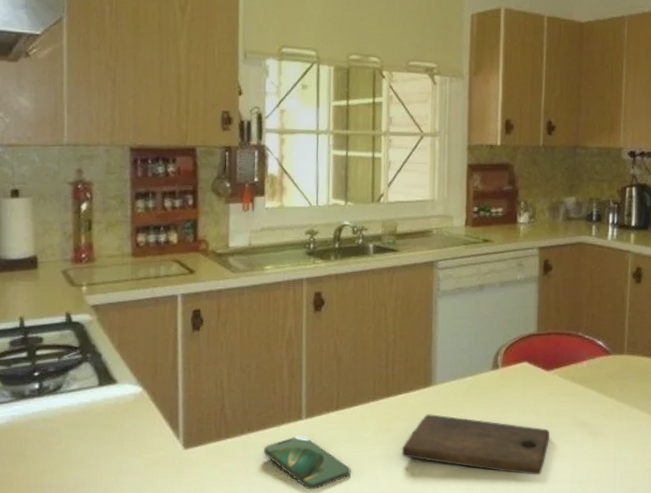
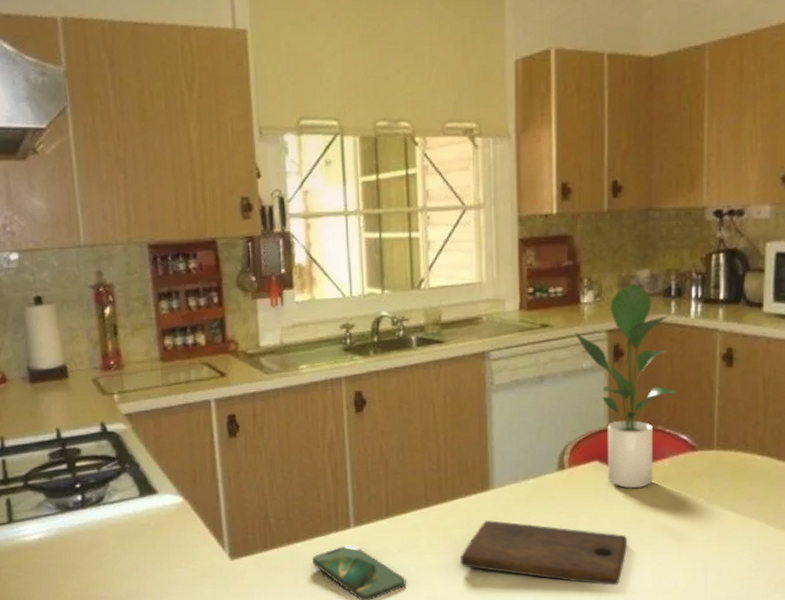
potted plant: none [511,208,596,388] -> present [574,283,678,489]

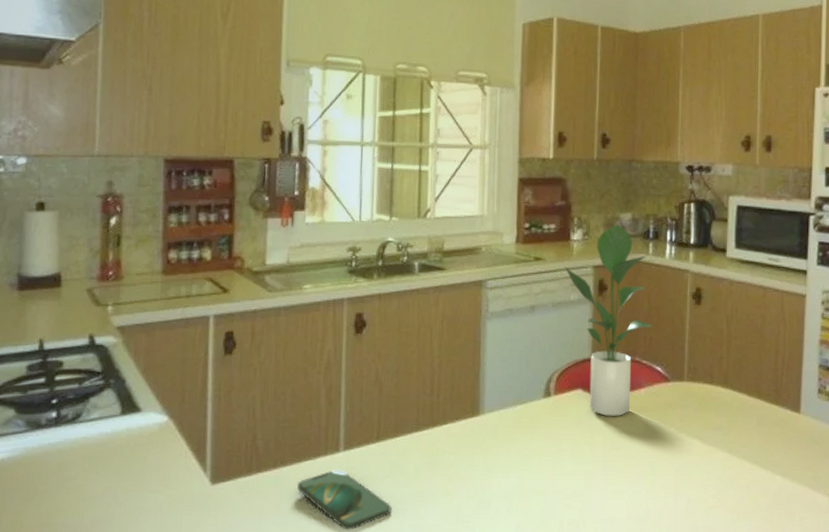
cutting board: present [461,520,627,586] -> none [447,446,605,514]

